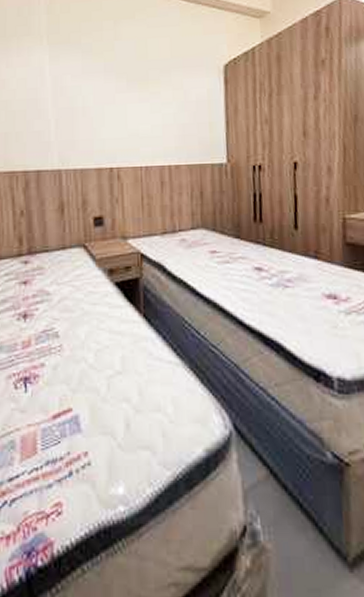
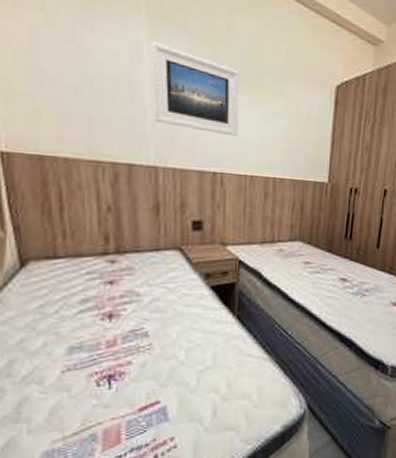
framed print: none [51,63,131,132] -> present [151,41,240,137]

